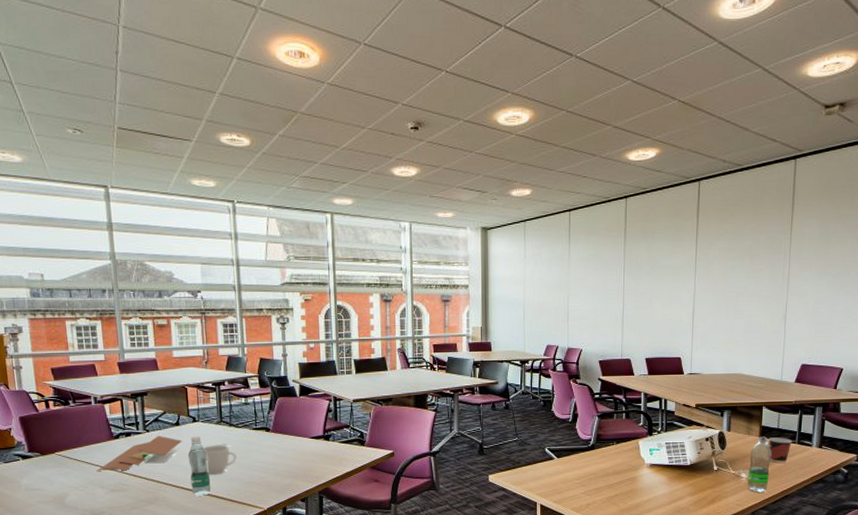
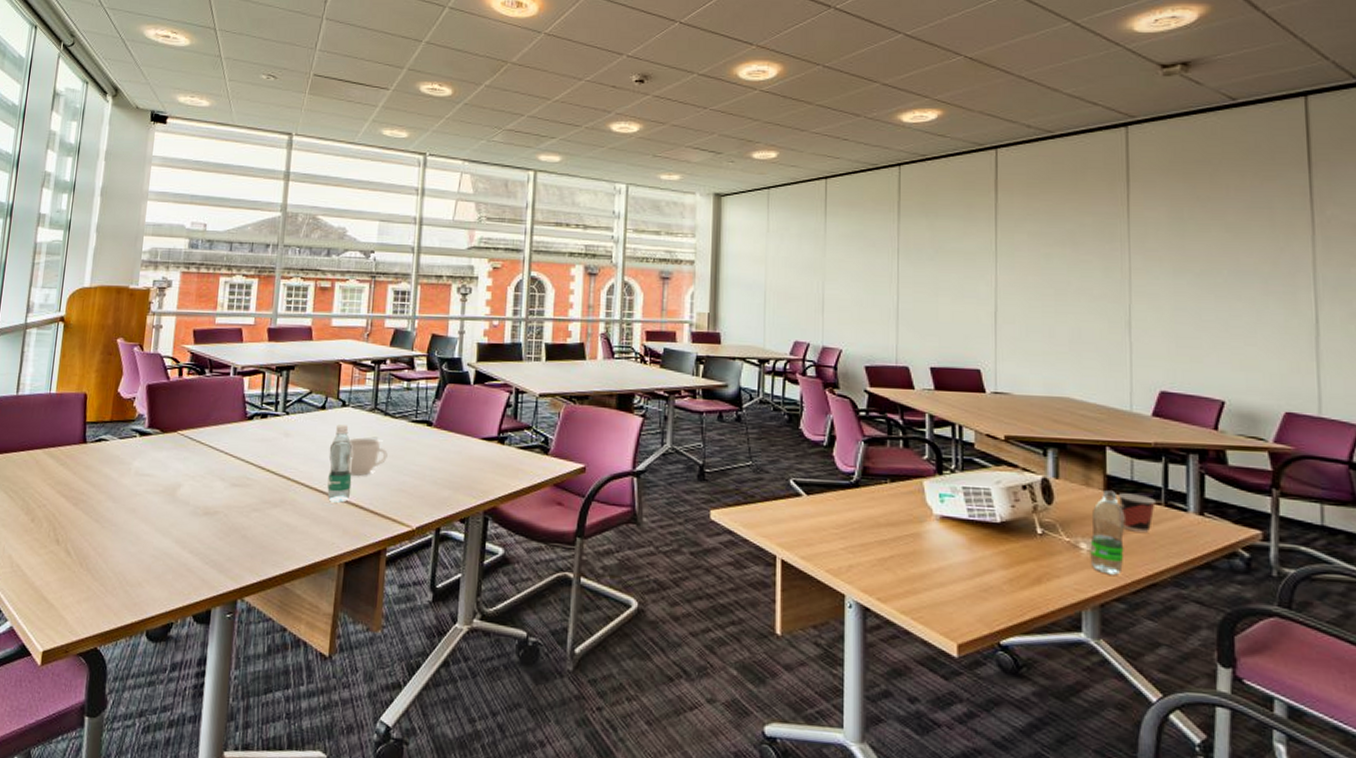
papers: present [96,436,182,472] -> none [220,421,325,462]

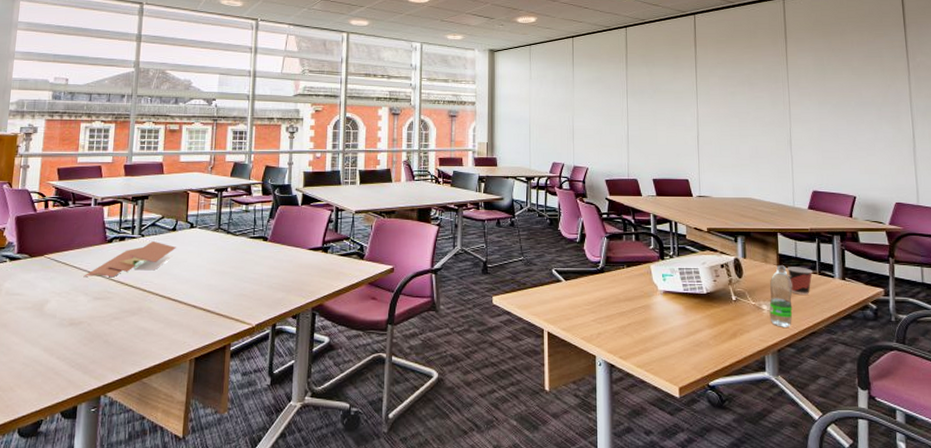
papers: none [220,421,325,462] -> present [83,241,176,278]
bottle: present [327,424,353,503] -> none [178,243,200,308]
cup: present [348,437,388,477] -> none [197,253,230,286]

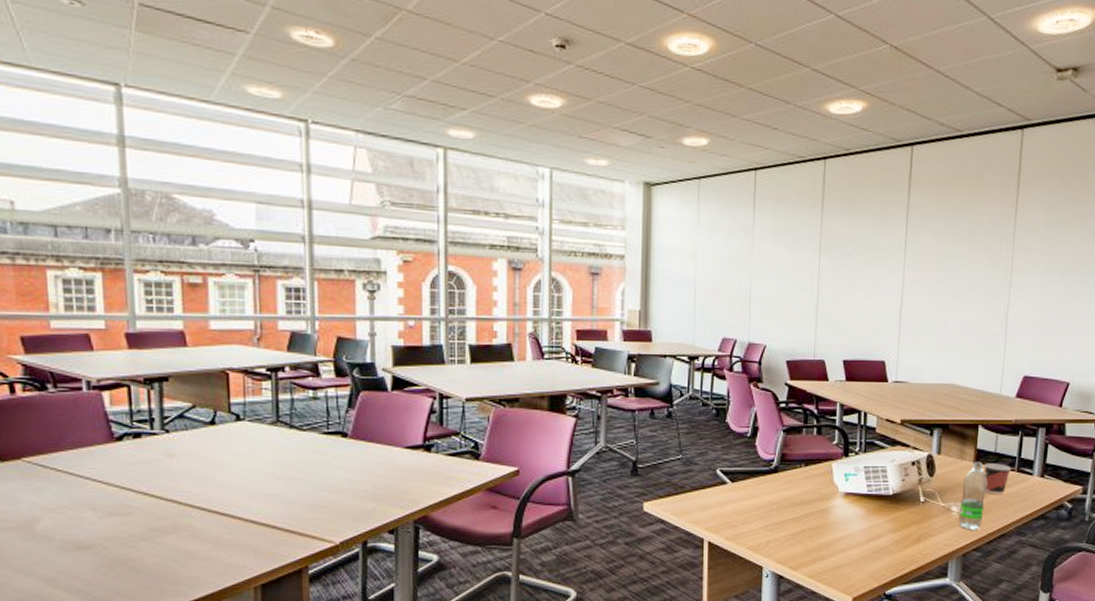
papers: present [83,241,176,278] -> none [86,439,218,487]

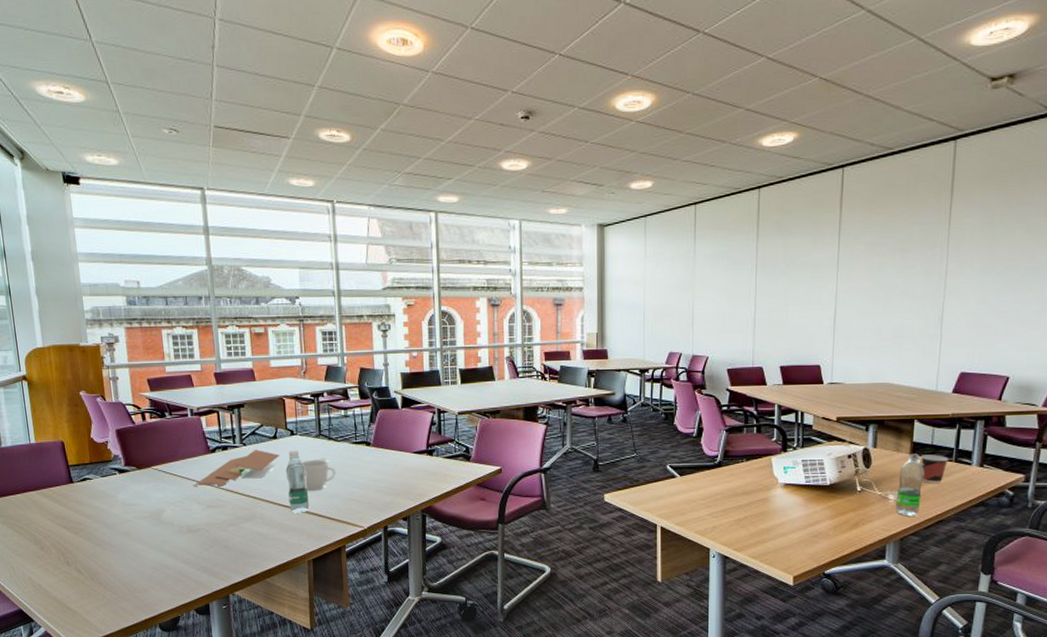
papers: none [86,439,218,487] -> present [193,450,279,487]
bottle: none [226,441,259,524] -> present [285,450,309,513]
cup: none [250,453,298,496] -> present [301,459,336,492]

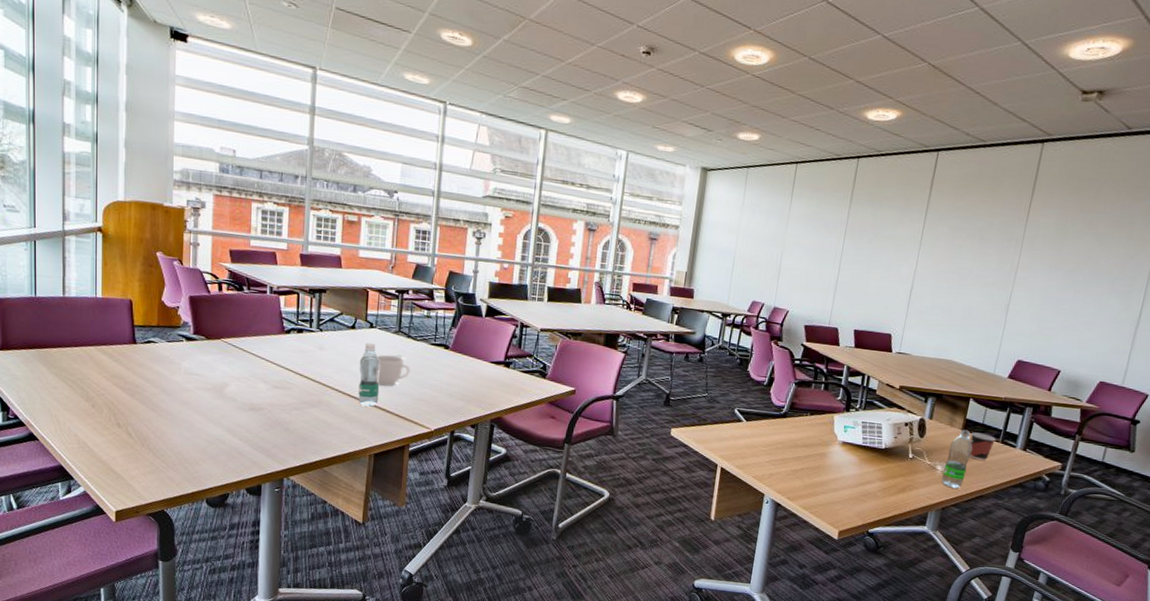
papers: present [193,450,279,487] -> none [262,337,355,369]

